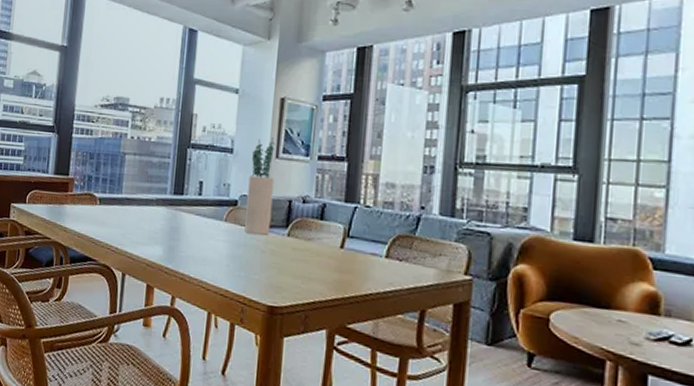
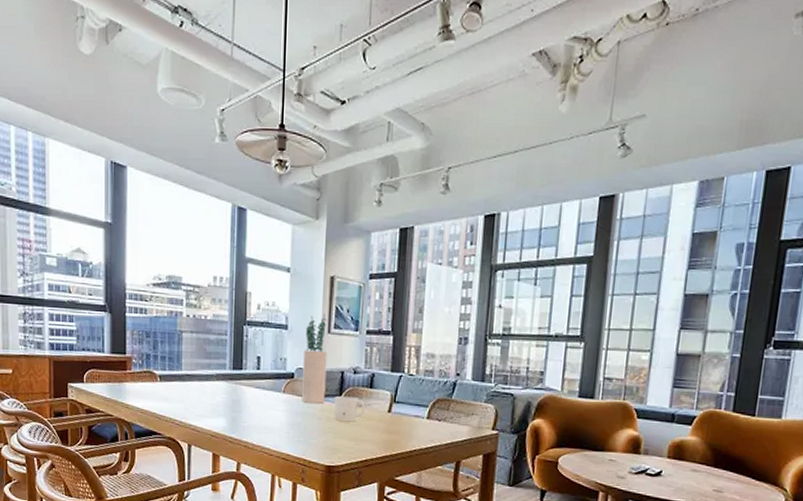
mug: none [279,227,314,258] -> present [334,395,365,422]

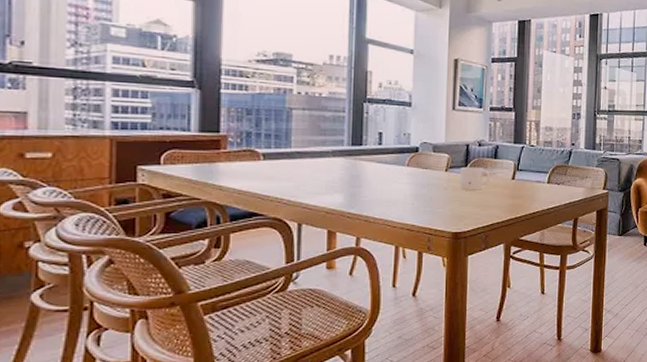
vase: present [302,314,328,405] -> none [427,93,452,176]

